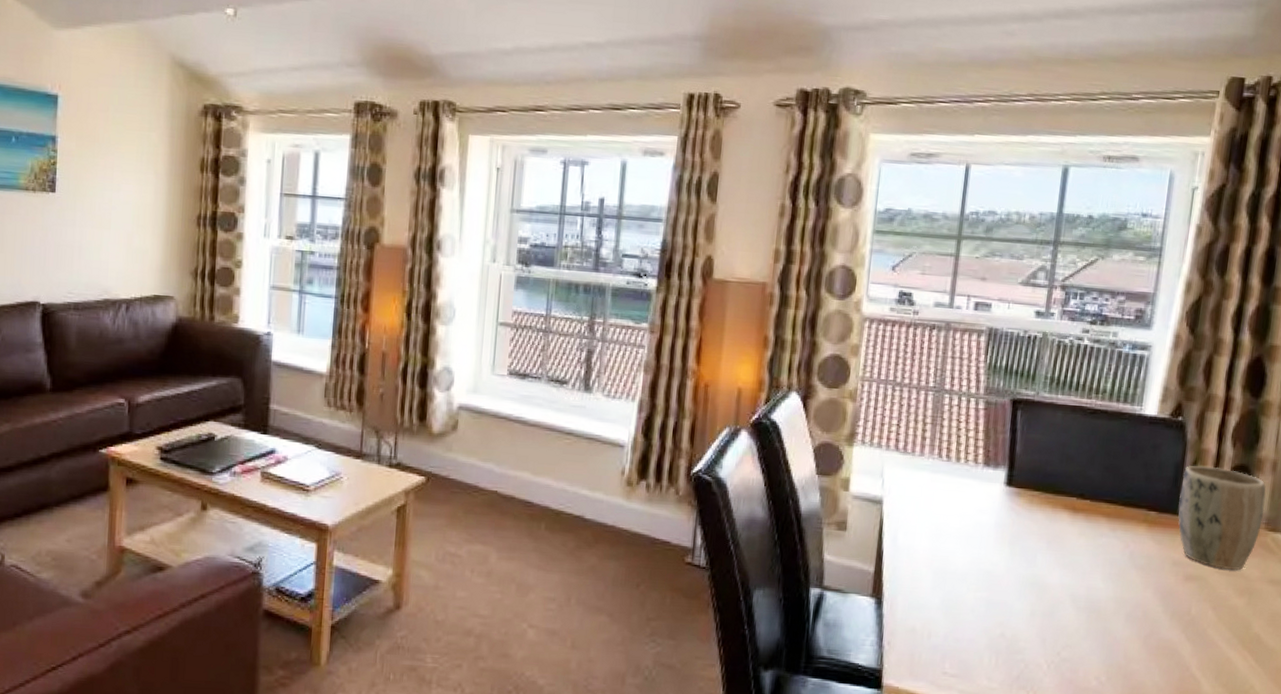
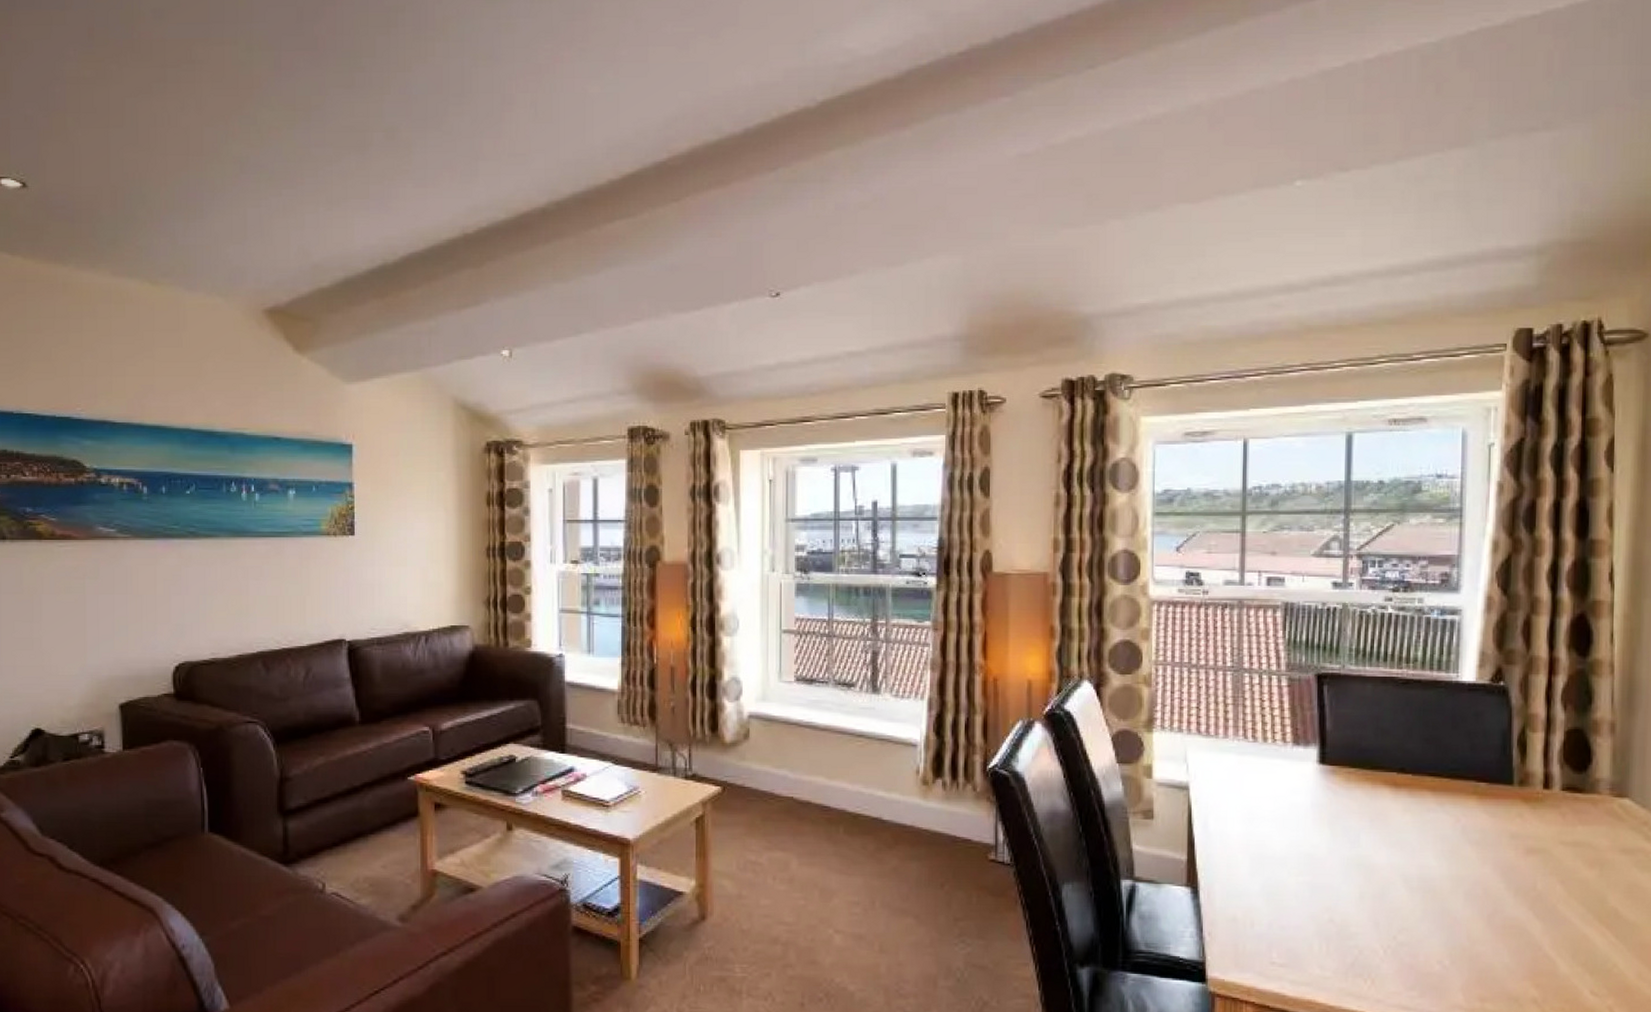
plant pot: present [1178,465,1266,571] -> none [1510,731,1607,841]

